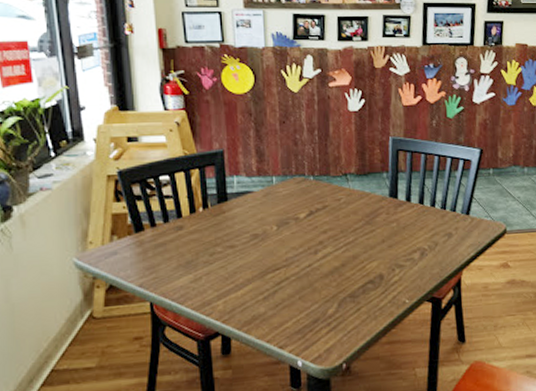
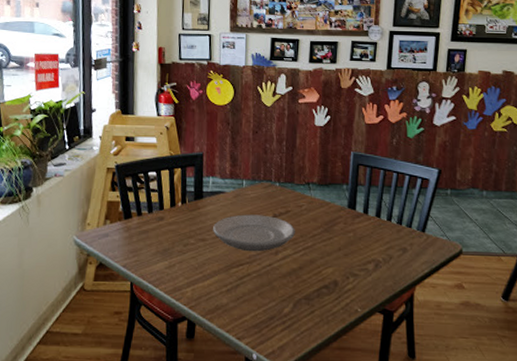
plate: none [242,212,335,254] -> present [213,214,295,252]

